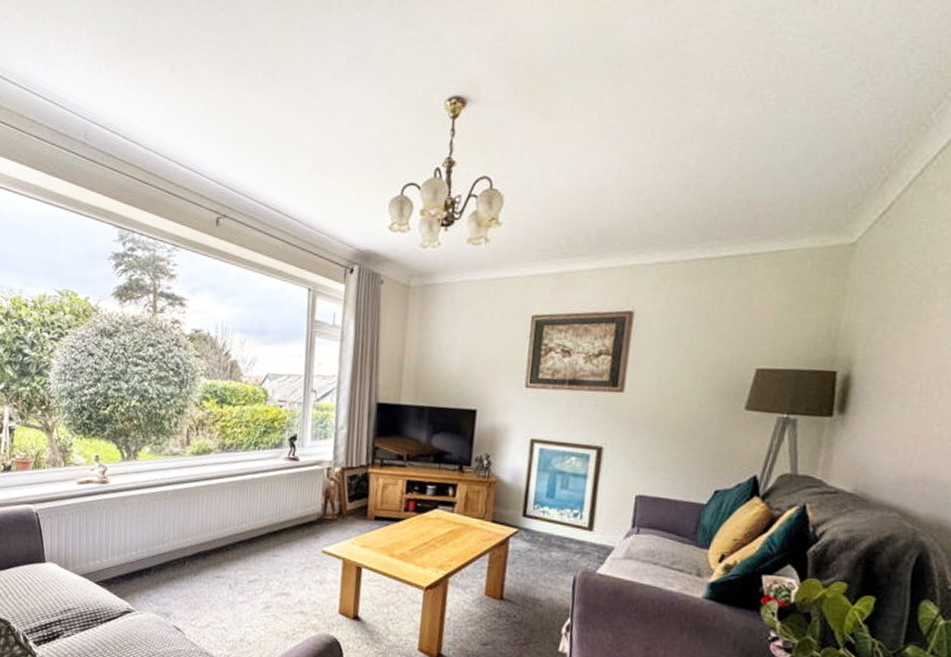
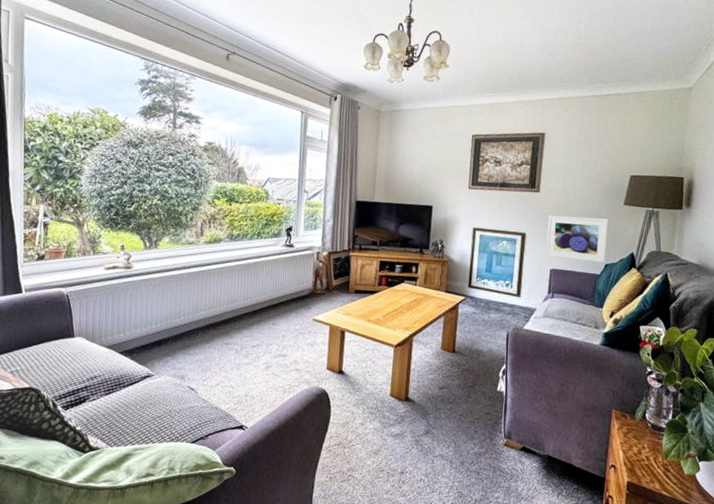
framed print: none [629,423,722,489] -> present [545,215,609,263]

